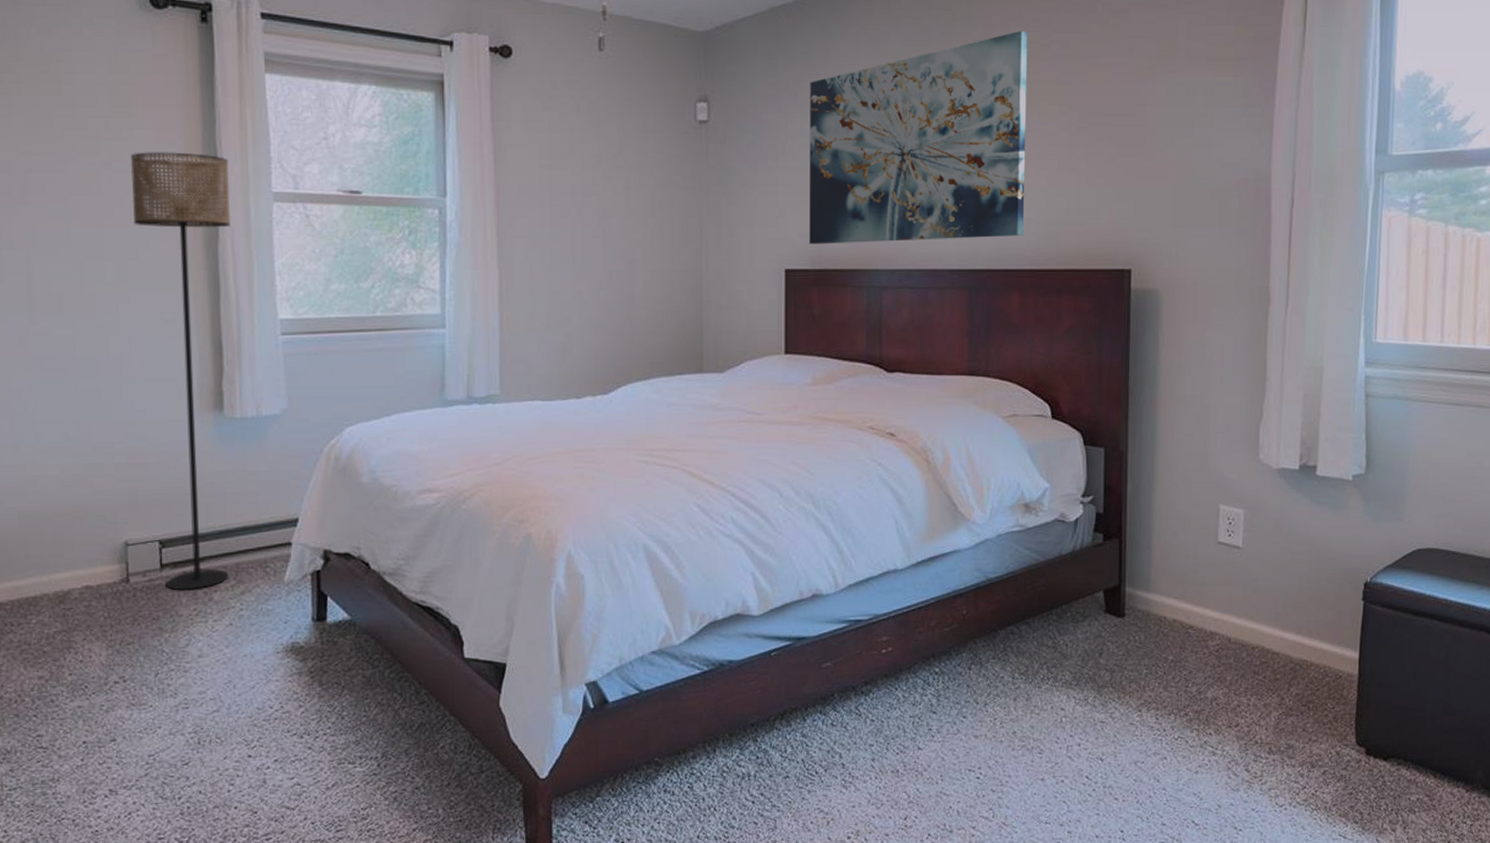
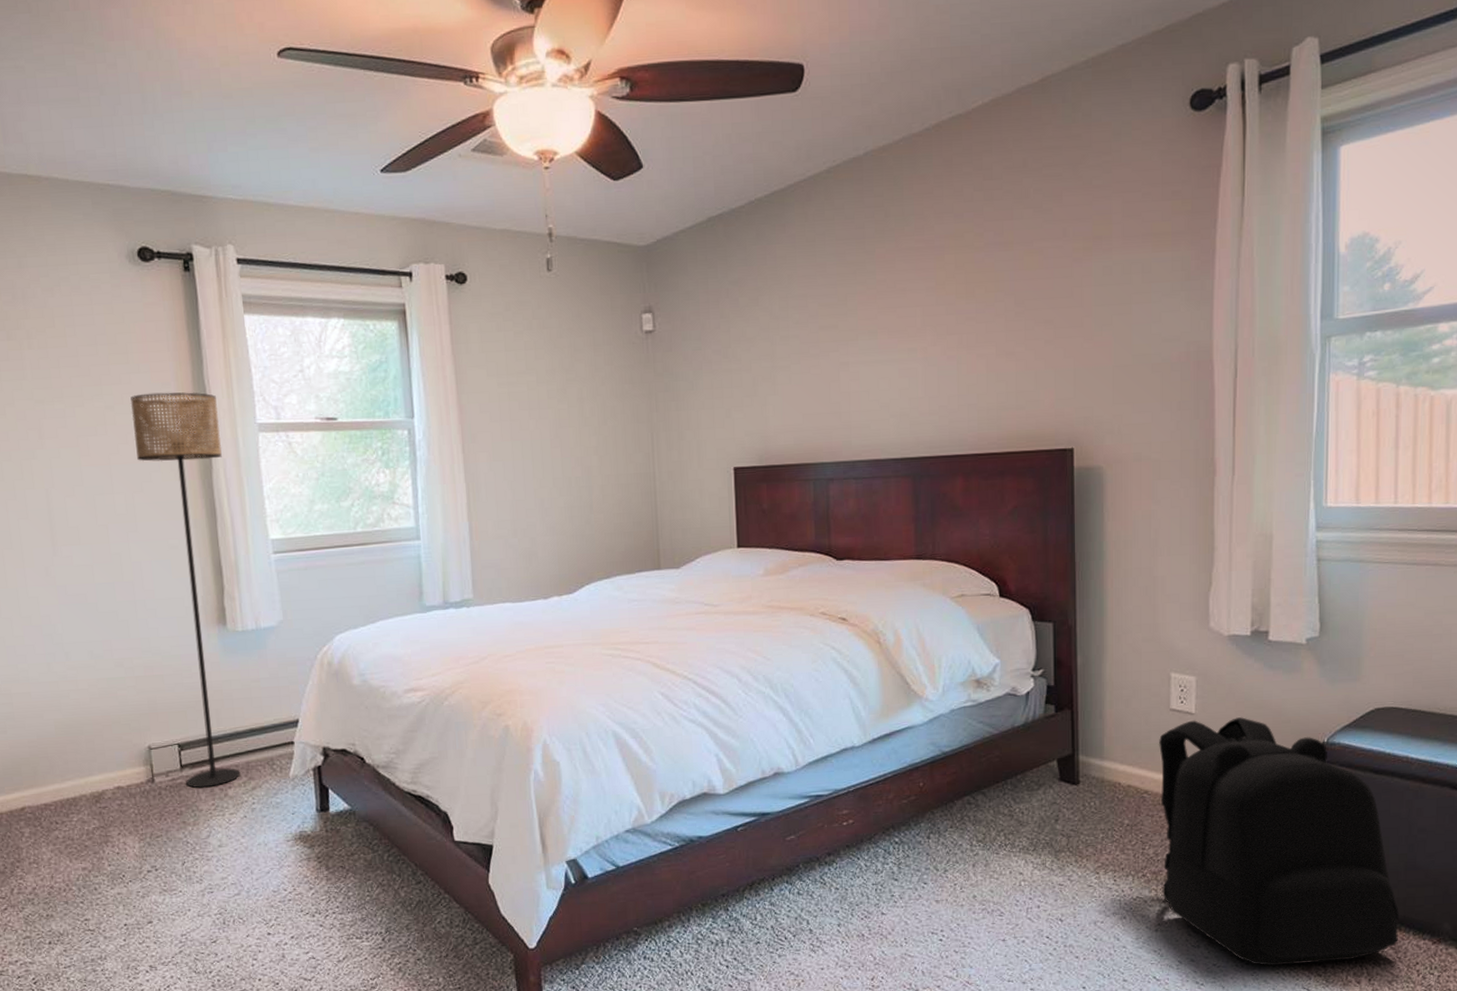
wall art: present [809,30,1028,244] -> none [749,221,965,442]
backpack: none [1204,553,1435,812] -> present [1159,717,1400,966]

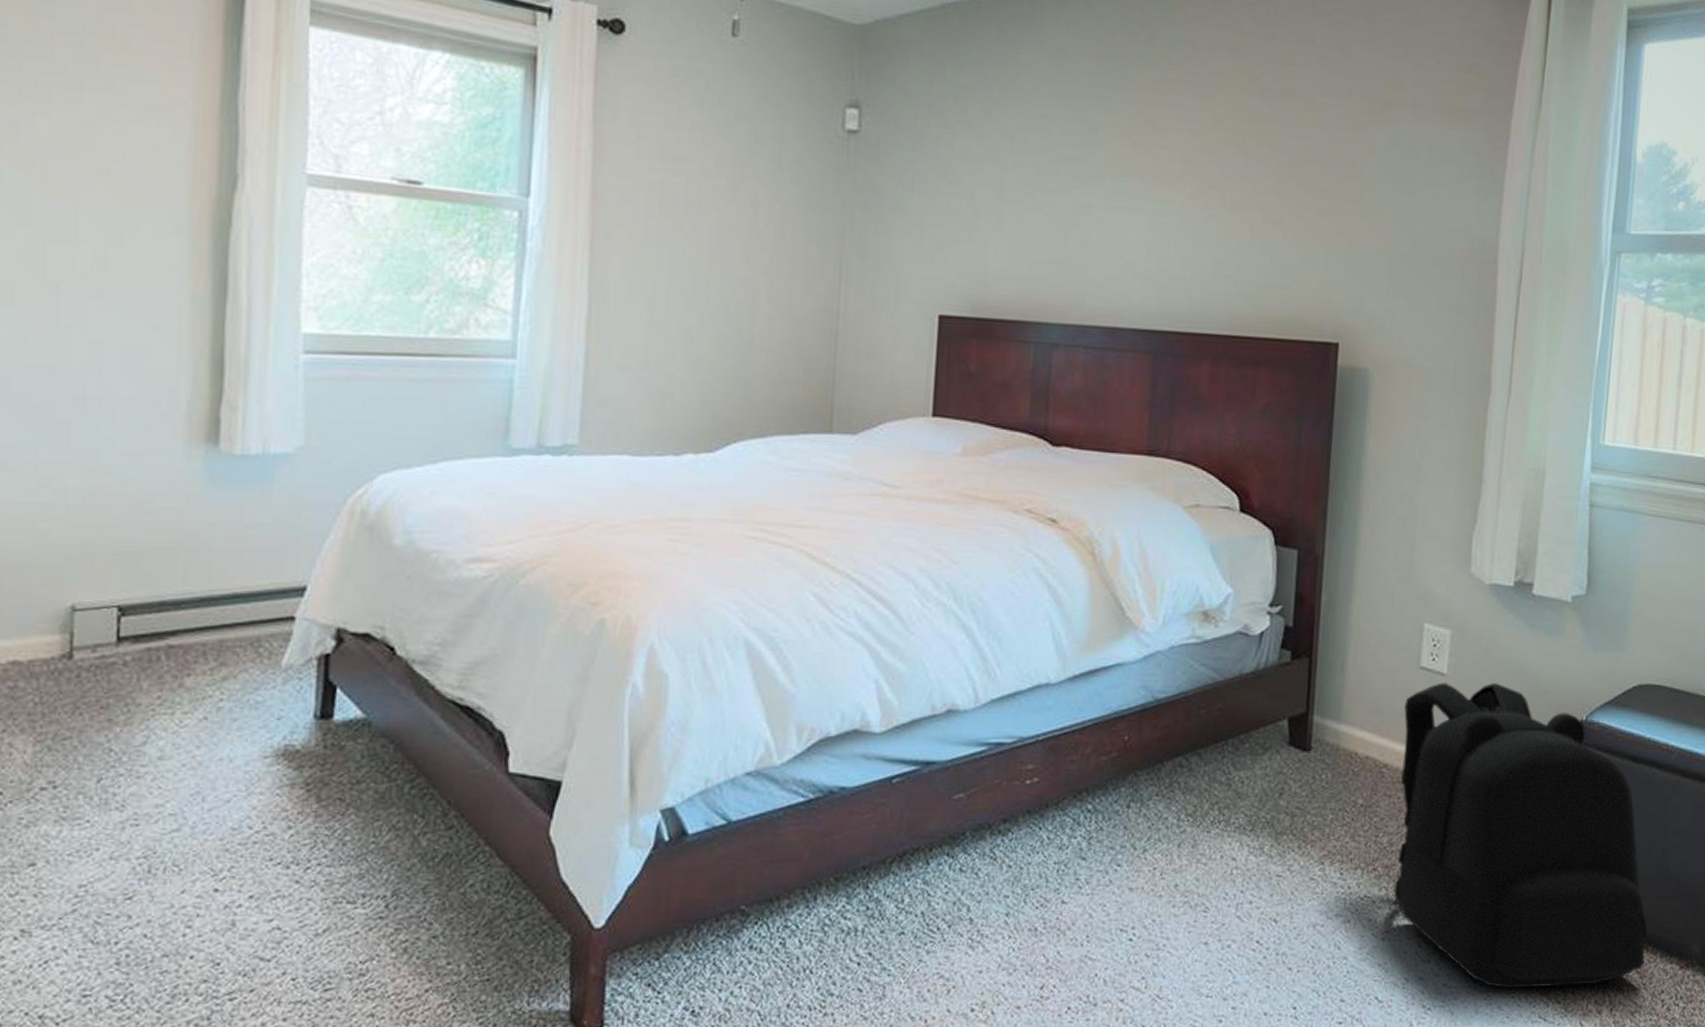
floor lamp: present [130,392,241,788] -> none [120,110,252,671]

